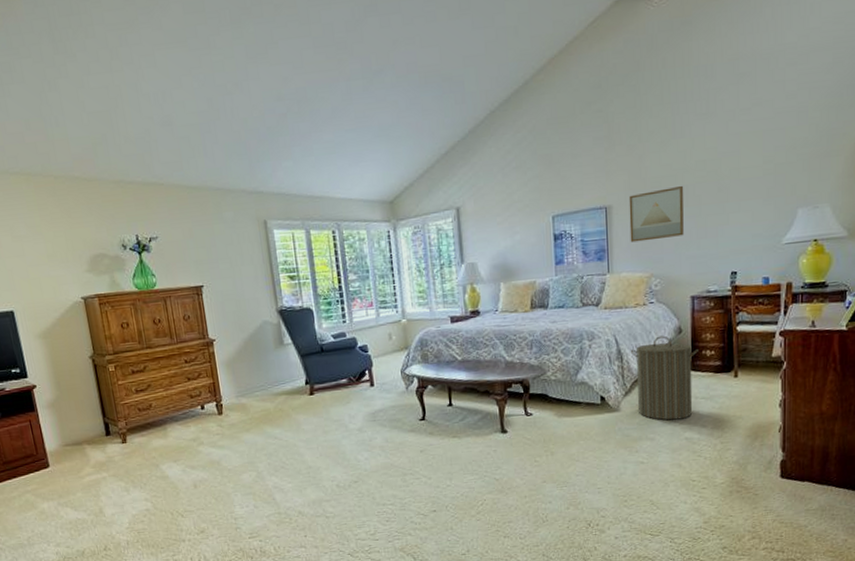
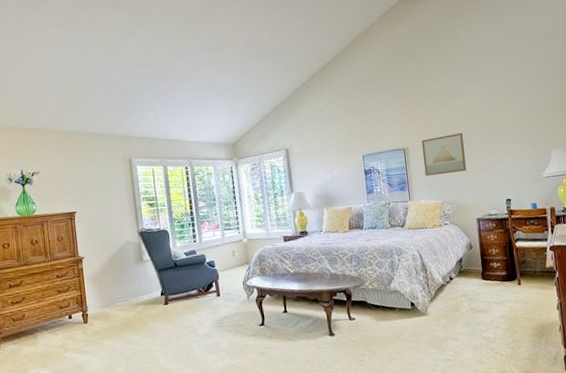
laundry hamper: present [630,335,698,421] -> none [432,251,487,323]

